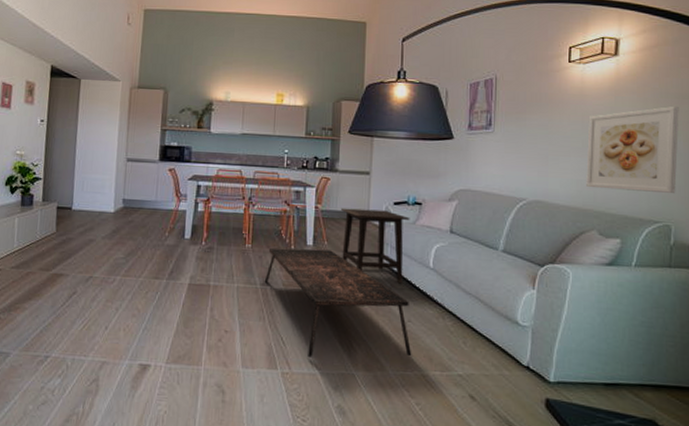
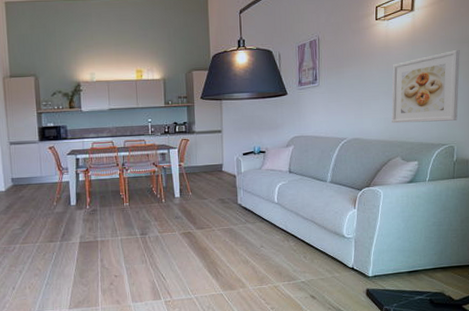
coffee table: present [264,248,412,358] -> none [143,199,266,287]
side table: present [340,208,410,283] -> none [199,161,257,218]

